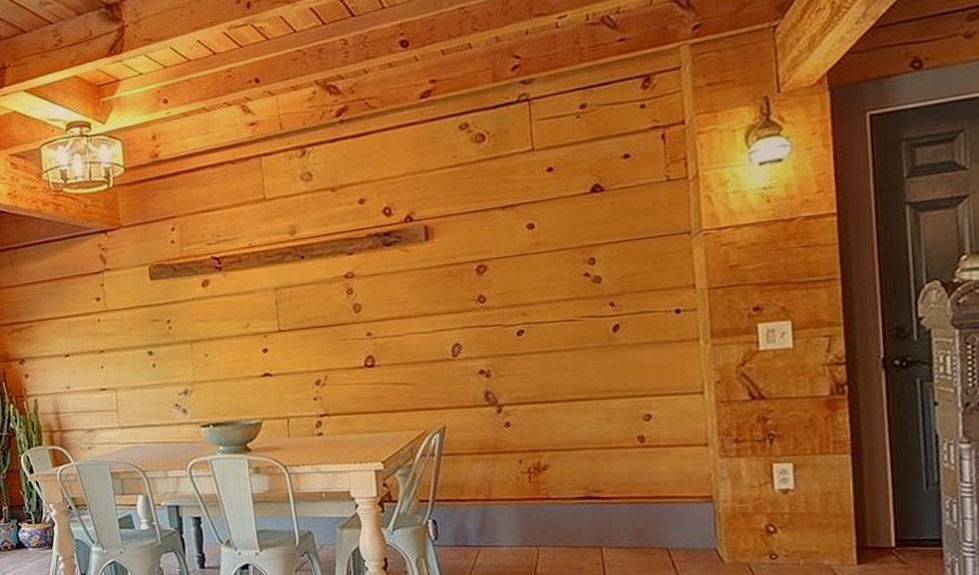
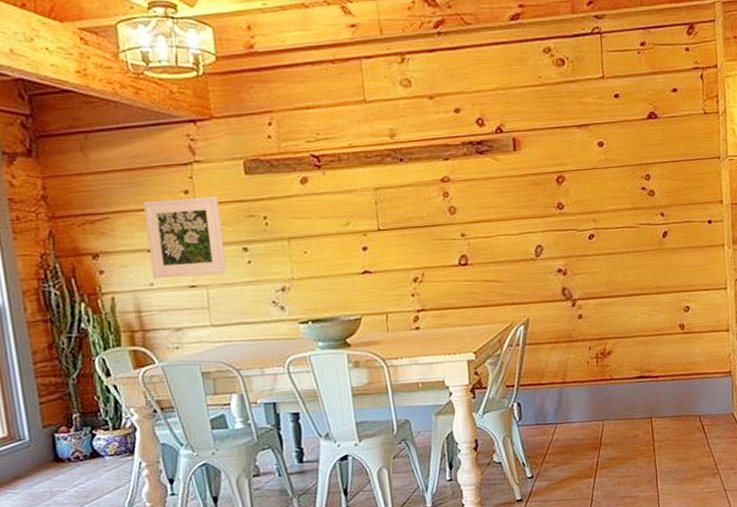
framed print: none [62,302,134,382] -> present [144,197,227,279]

